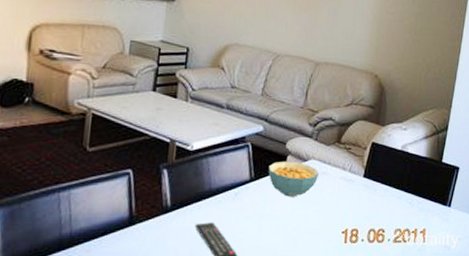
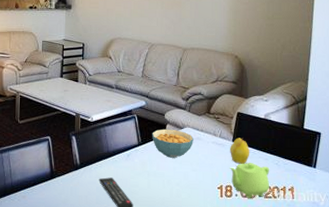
teapot: none [357,201,402,243] -> present [229,162,270,198]
fruit: none [359,172,383,204] -> present [230,138,250,165]

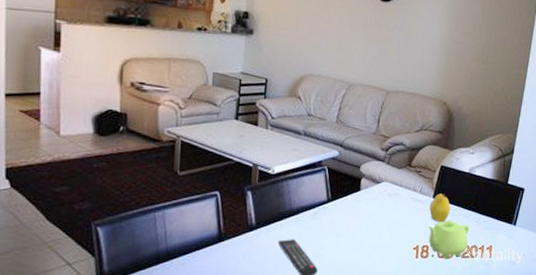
cereal bowl: present [152,129,193,158] -> none [344,183,391,216]

